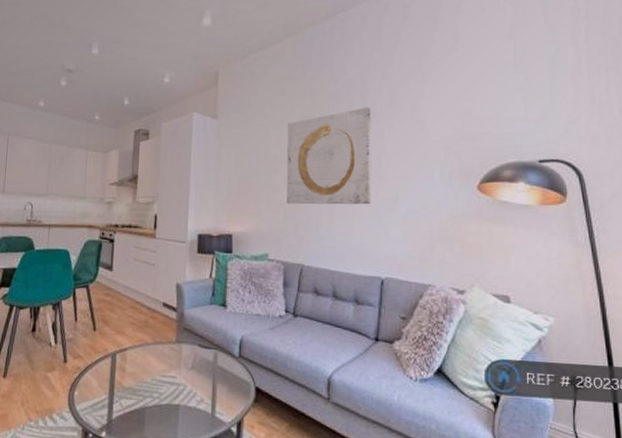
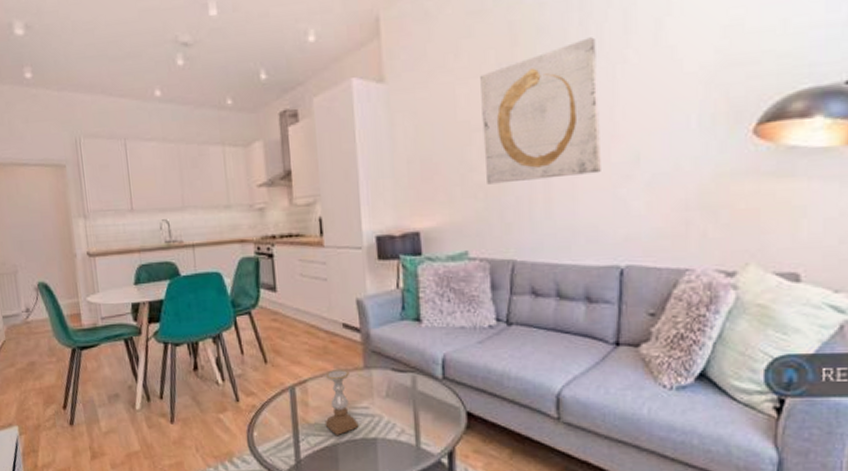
candle holder: none [137,340,166,400] -> present [324,368,359,435]

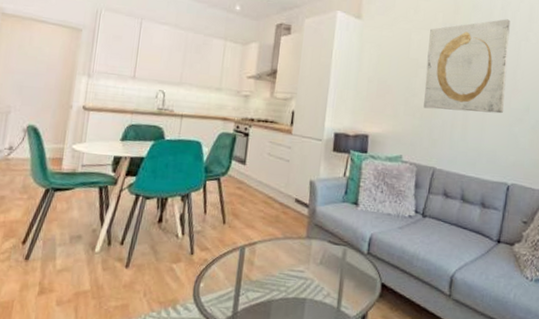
candle holder: present [324,368,359,435] -> none [264,235,293,293]

